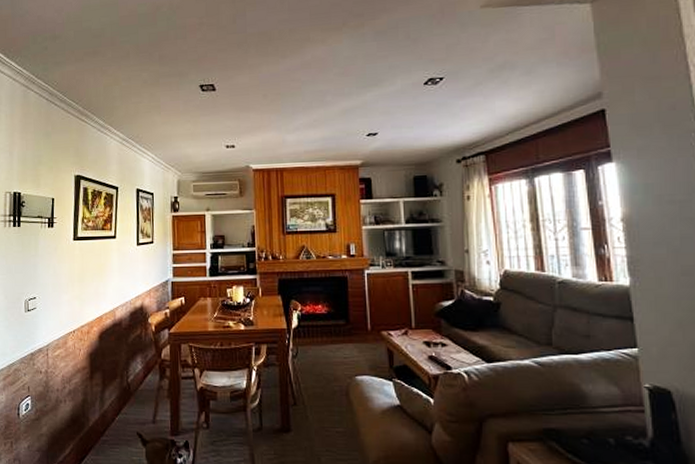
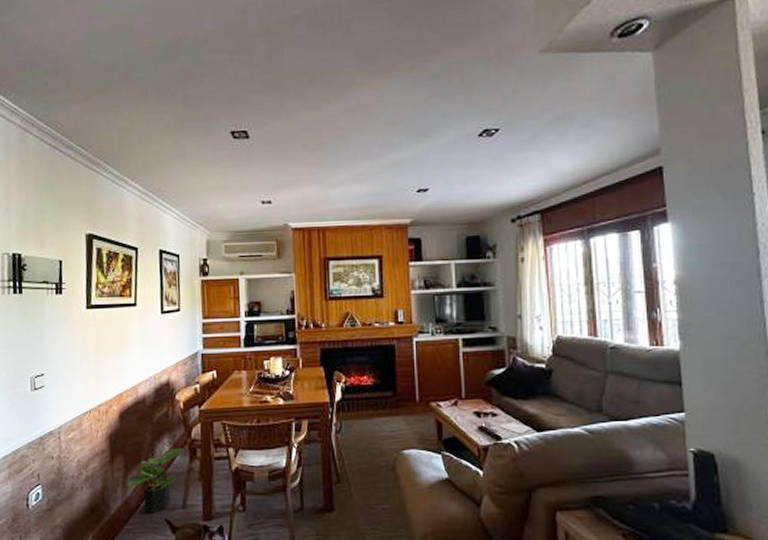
potted plant: none [104,367,157,427] -> present [127,447,187,513]

